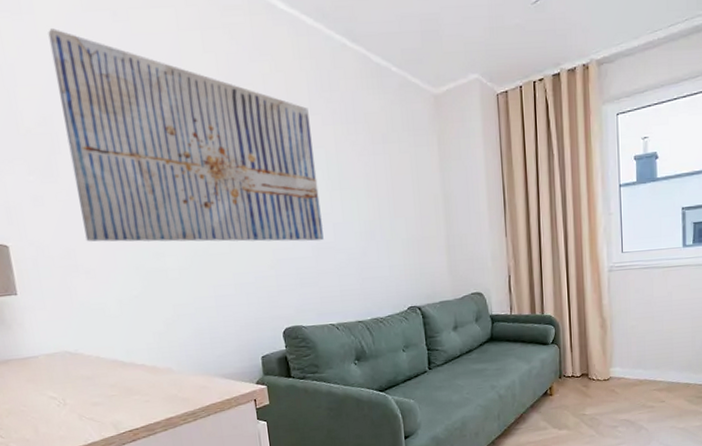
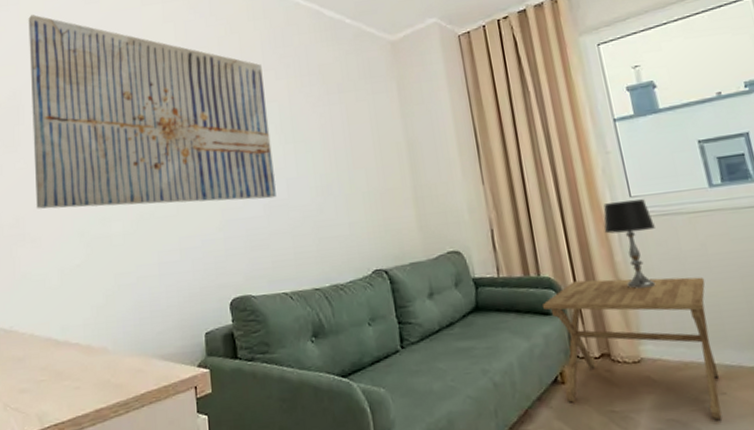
side table: none [543,317,666,420] -> present [543,277,722,421]
table lamp: none [598,255,637,326] -> present [603,199,656,289]

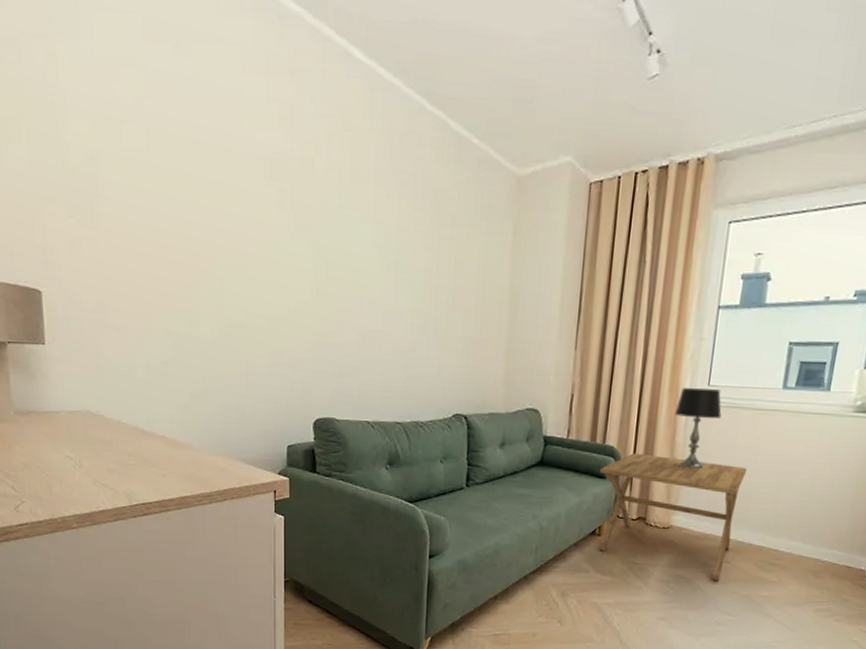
wall art: present [28,14,276,209] -> none [105,58,373,328]

